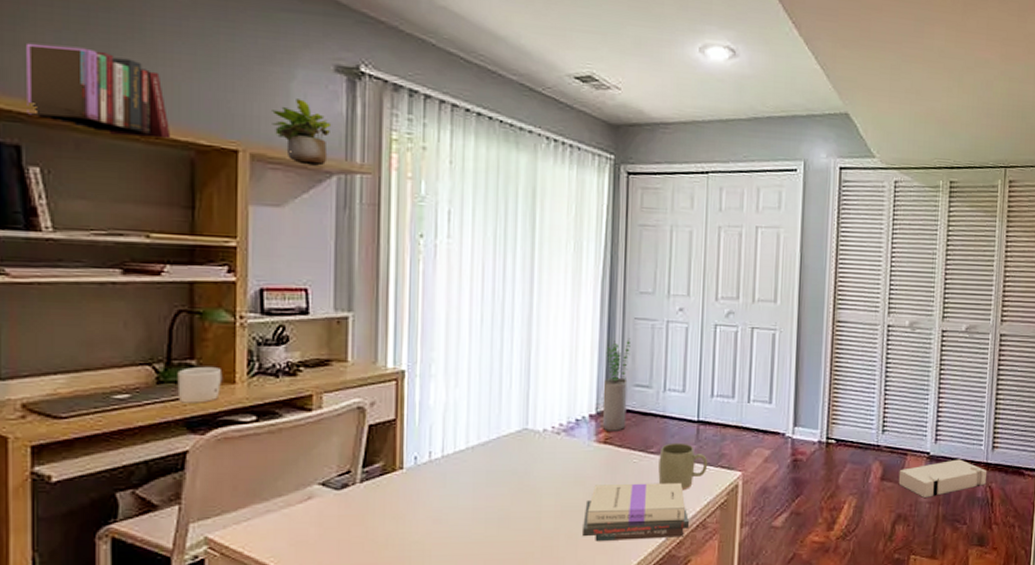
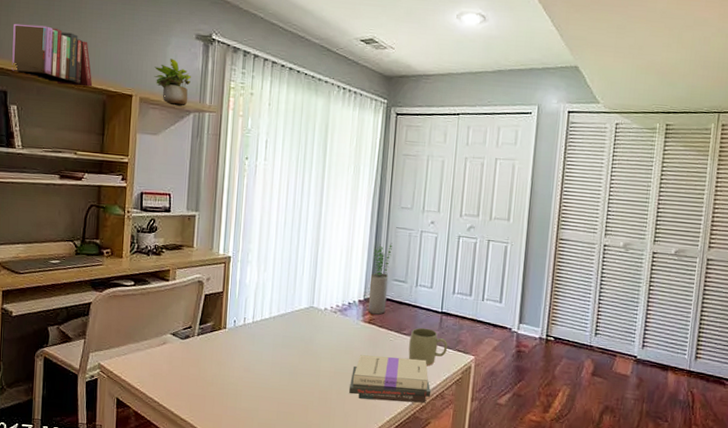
mug: present [177,366,223,403] -> none [87,244,115,270]
storage bin: present [898,459,988,499] -> none [607,364,690,396]

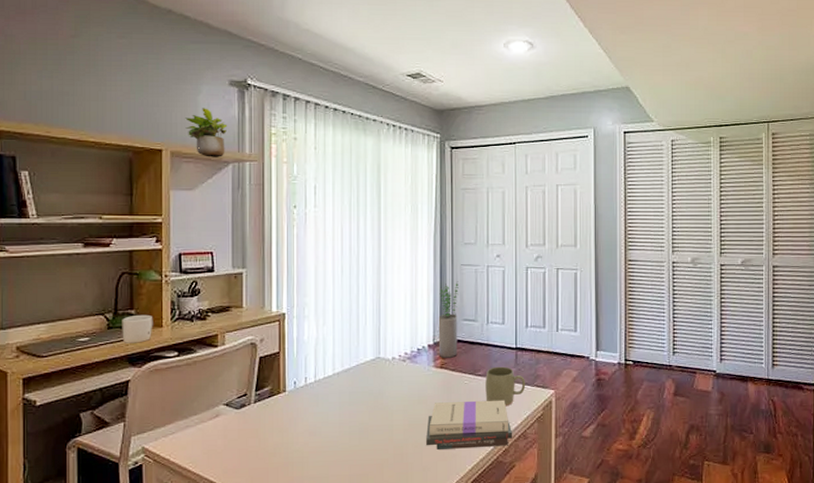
books: present [11,23,93,87] -> none [20,81,116,144]
mug: none [87,244,115,270] -> present [122,314,153,343]

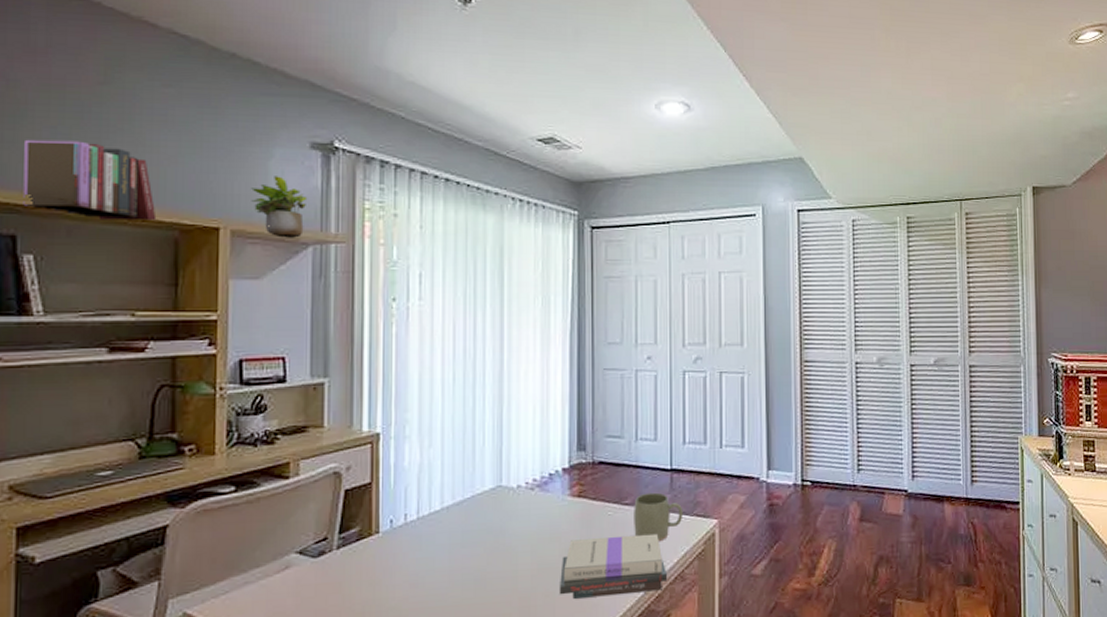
books: none [20,81,116,144] -> present [23,139,157,221]
mug: present [122,314,153,343] -> none [159,438,203,477]
vase: present [438,281,459,358] -> none [575,389,601,484]

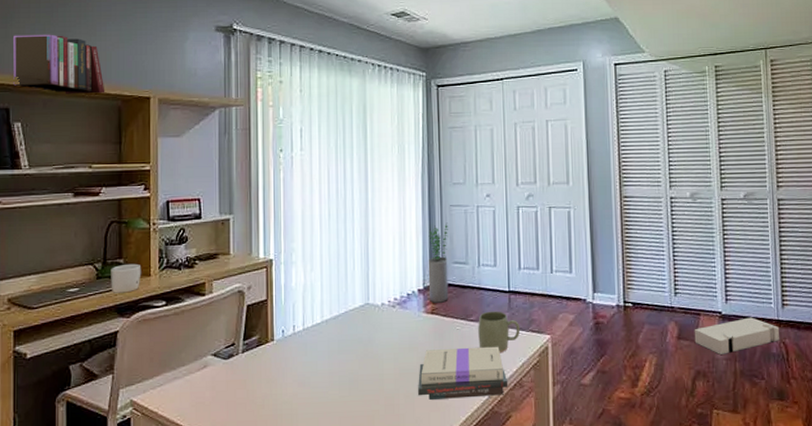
mug: none [159,438,203,477] -> present [111,263,142,293]
potted plant: present [251,176,308,238] -> none [173,54,214,103]
vase: none [575,389,601,484] -> present [428,222,449,303]
storage bin: none [877,495,969,539] -> present [694,317,780,356]

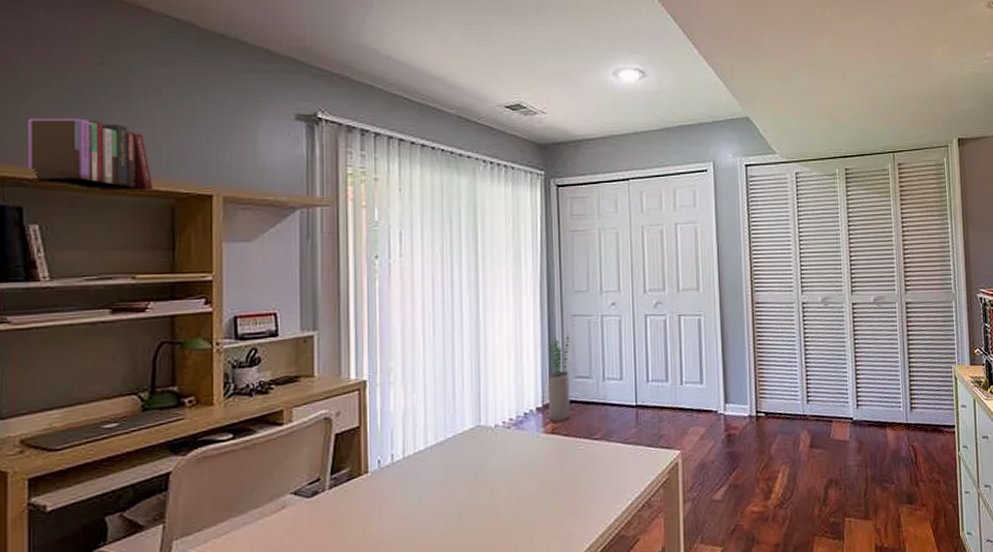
mug: present [111,263,142,293] -> none [161,391,201,428]
books: present [418,346,508,400] -> none [537,465,636,528]
mug: present [478,311,521,352] -> none [603,427,649,472]
storage bin: present [694,317,780,356] -> none [826,422,909,462]

